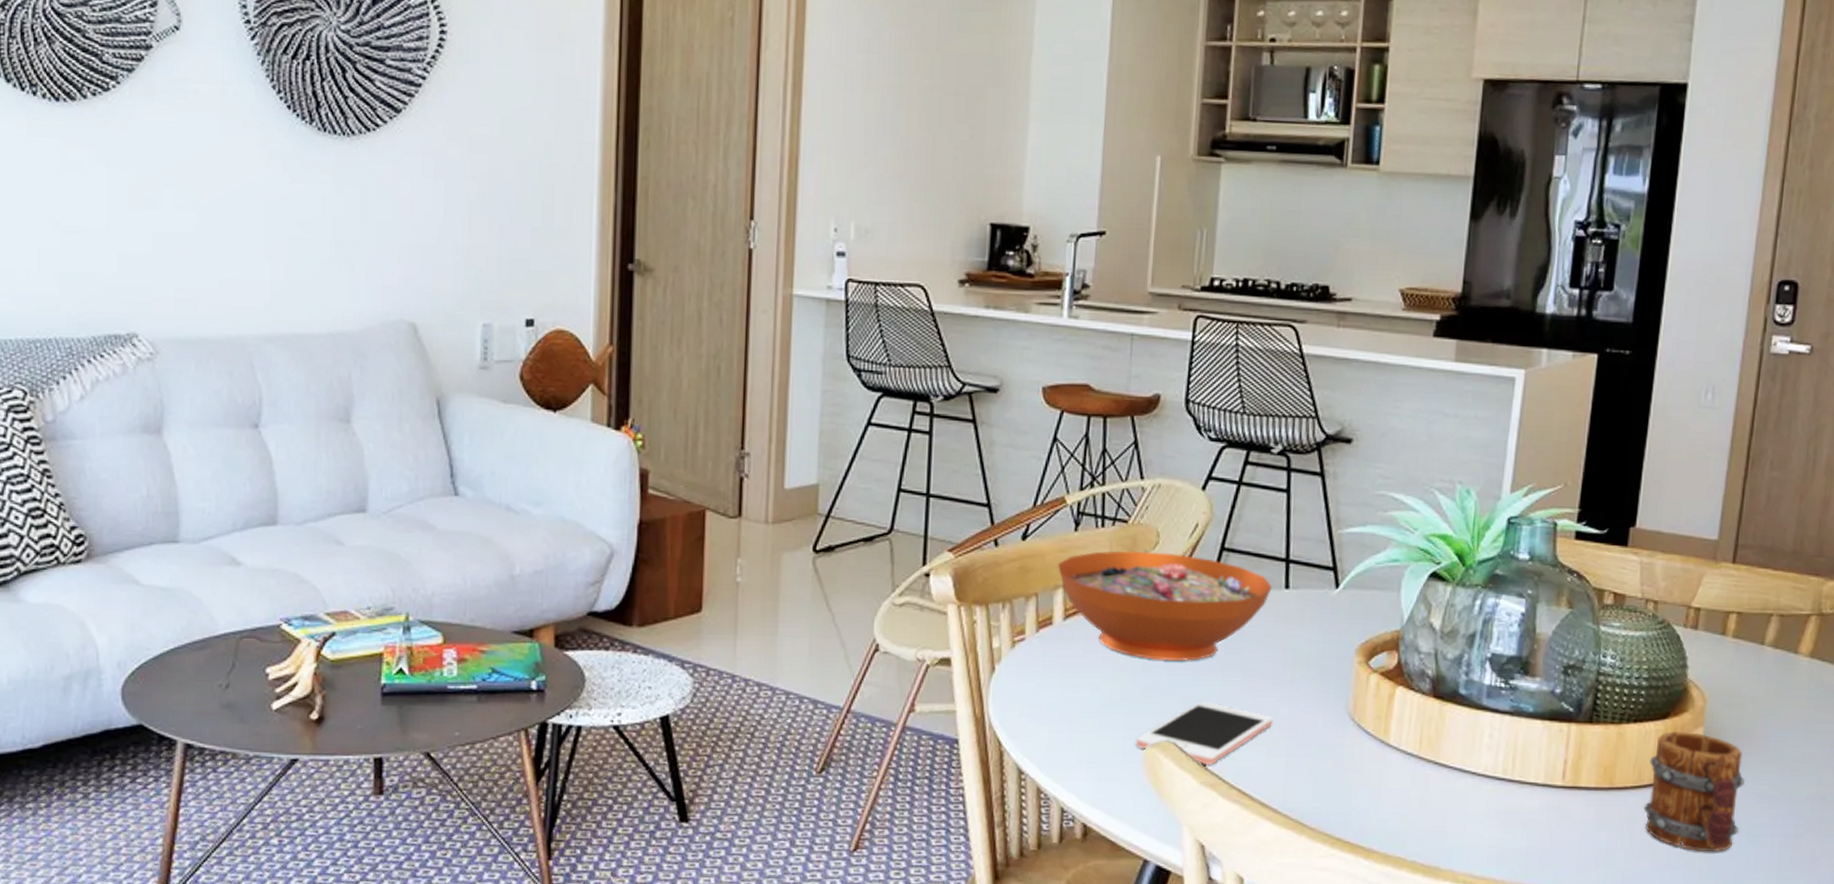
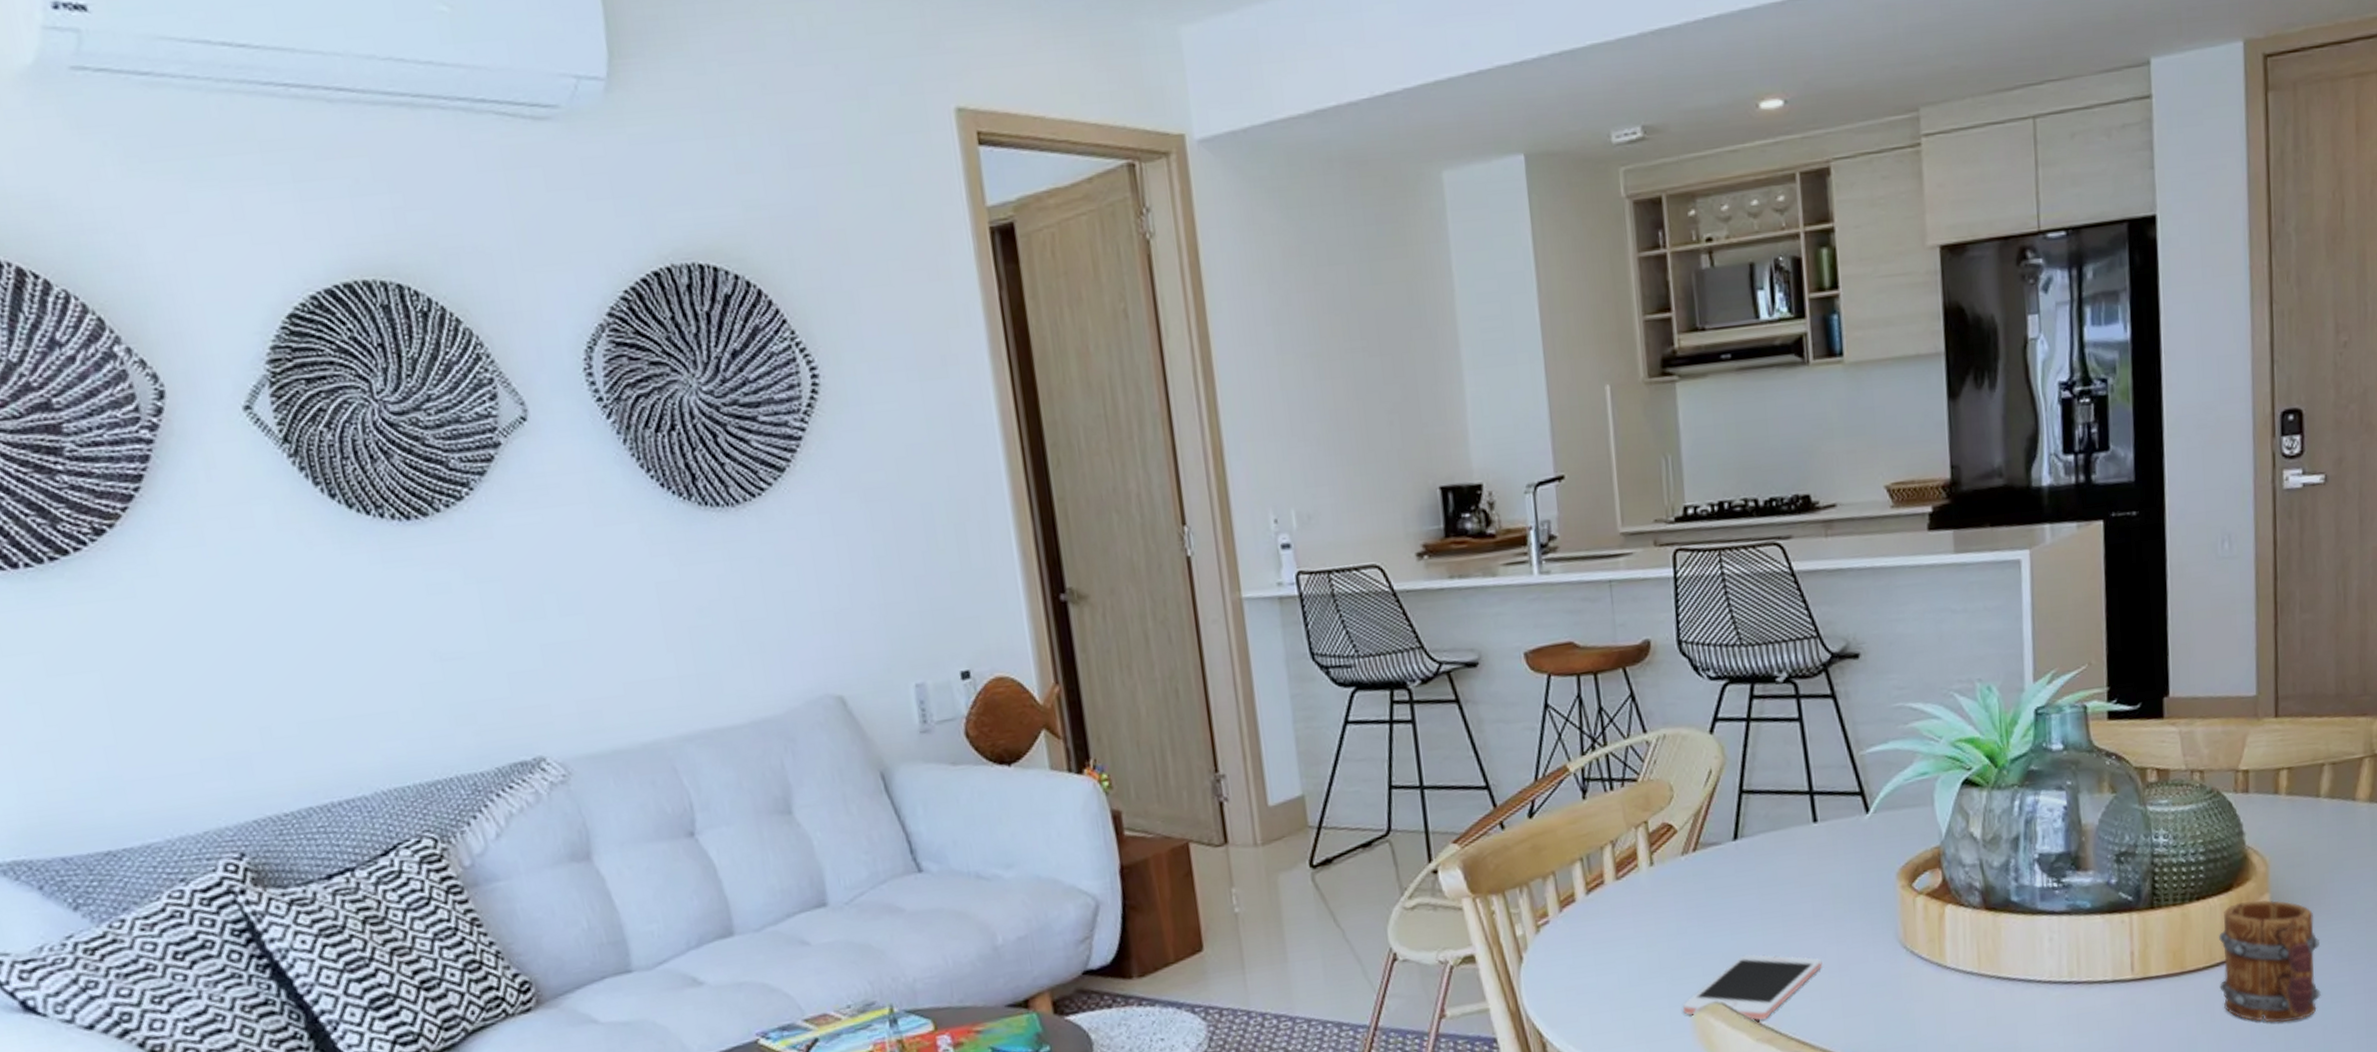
decorative bowl: present [1057,551,1272,662] -> none [1570,804,1799,921]

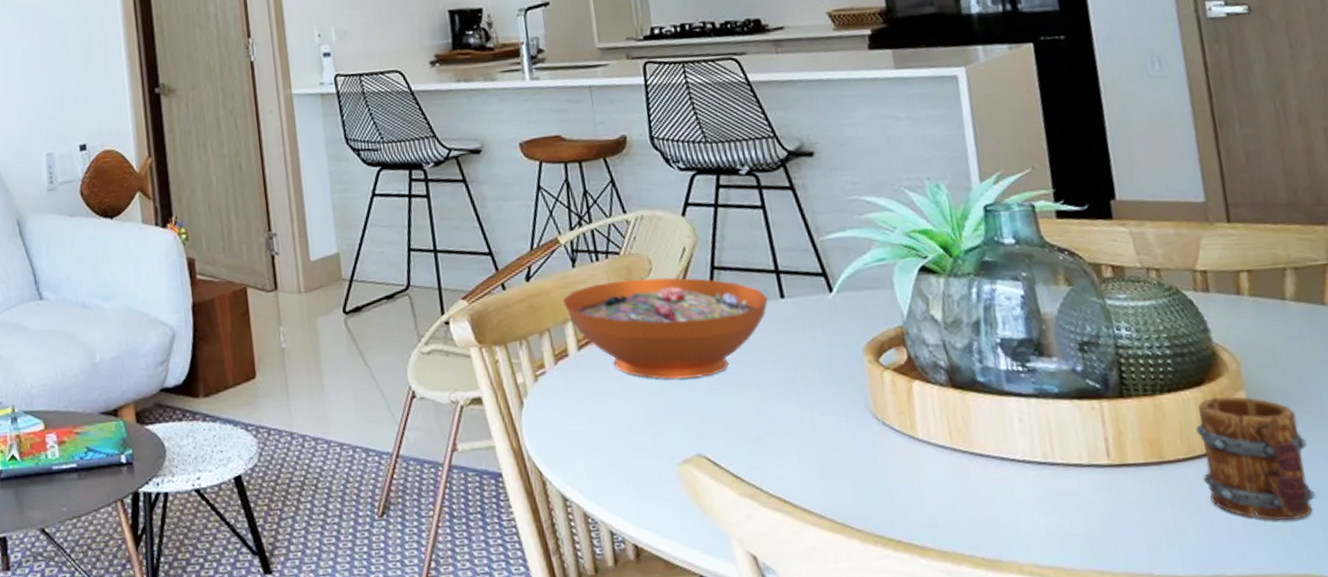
decorative bowl: none [1570,804,1799,921] -> present [562,277,768,380]
cell phone: present [1683,954,1823,1021] -> none [669,414,798,477]

